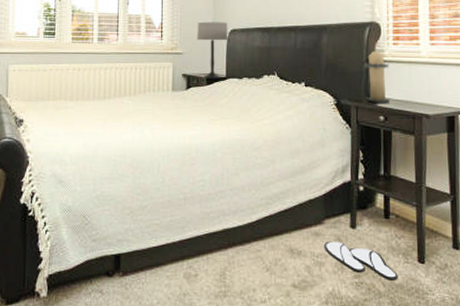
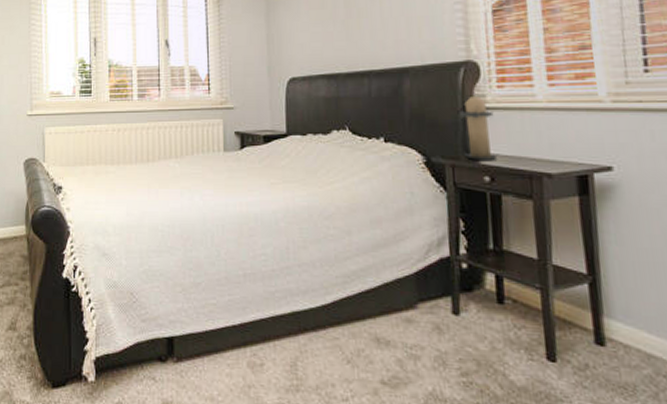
table lamp: present [197,22,228,78] -> none [249,70,287,136]
slippers: present [325,241,398,281] -> none [420,329,520,382]

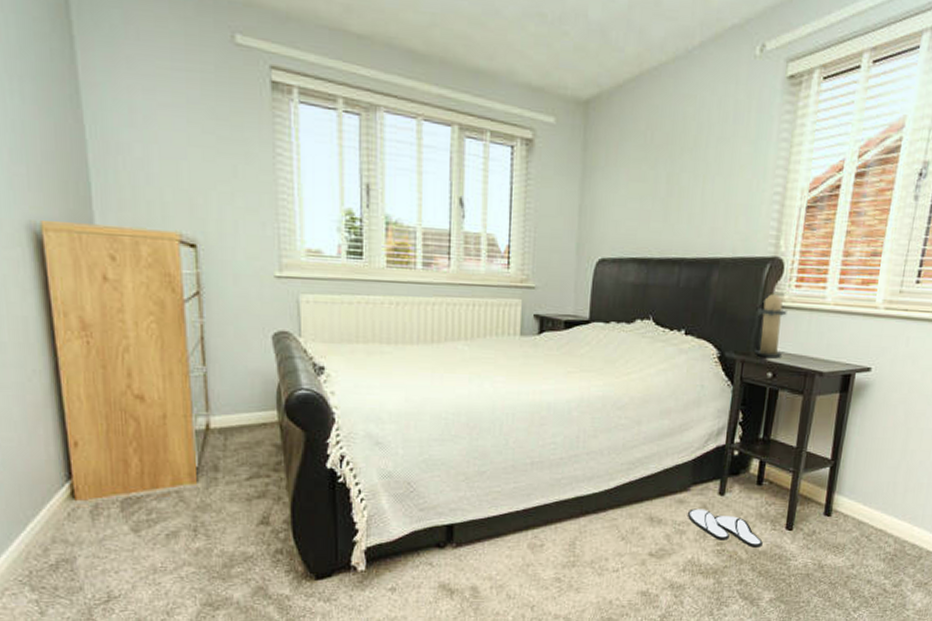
slippers: none [420,329,520,382] -> present [688,508,763,548]

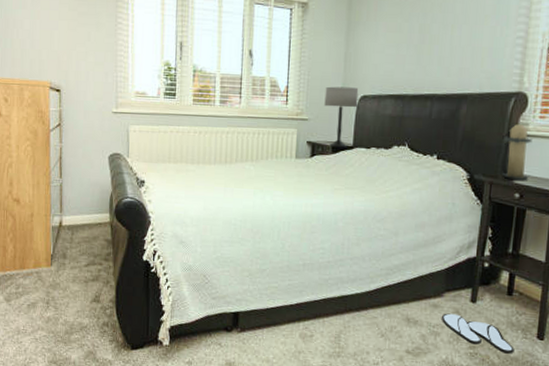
table lamp: none [554,246,596,322] -> present [324,86,359,147]

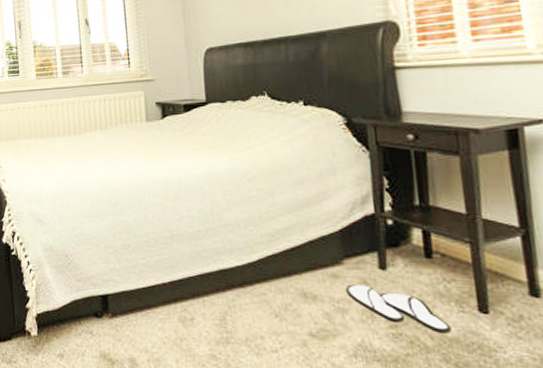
table lamp: present [324,86,359,147] -> none [167,41,205,105]
candle: present [502,120,533,180] -> none [379,52,421,119]

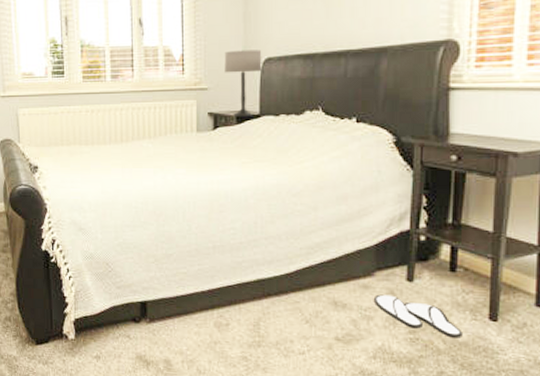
table lamp: none [167,41,205,105] -> present [224,50,262,116]

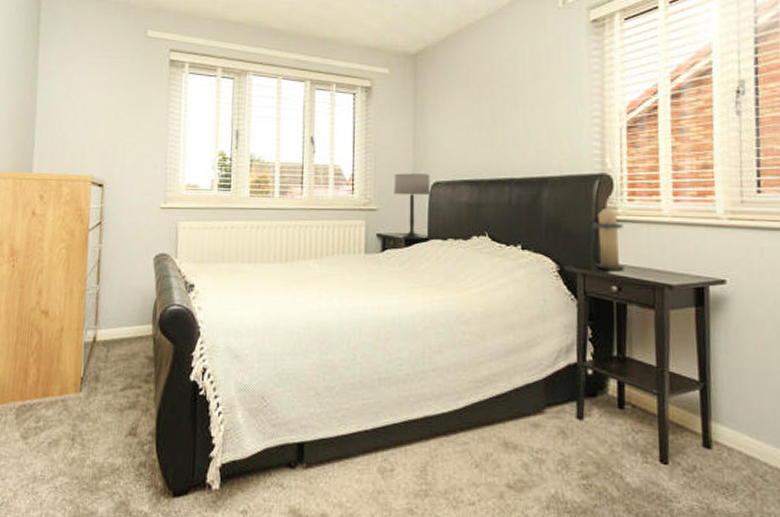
slippers: present [374,294,463,338] -> none [545,434,635,484]
candle: none [433,72,468,140] -> present [592,204,625,270]

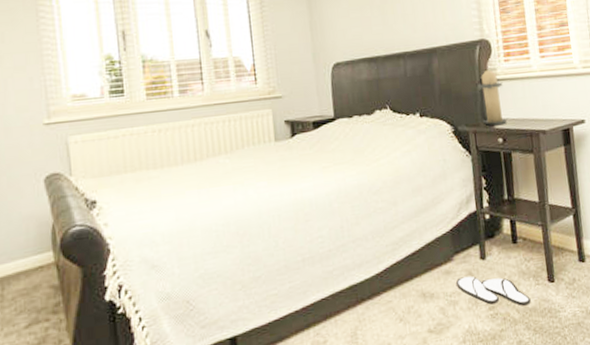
table lamp: present [394,173,430,239] -> none [295,56,332,122]
slippers: none [545,434,635,484] -> present [456,276,531,306]

